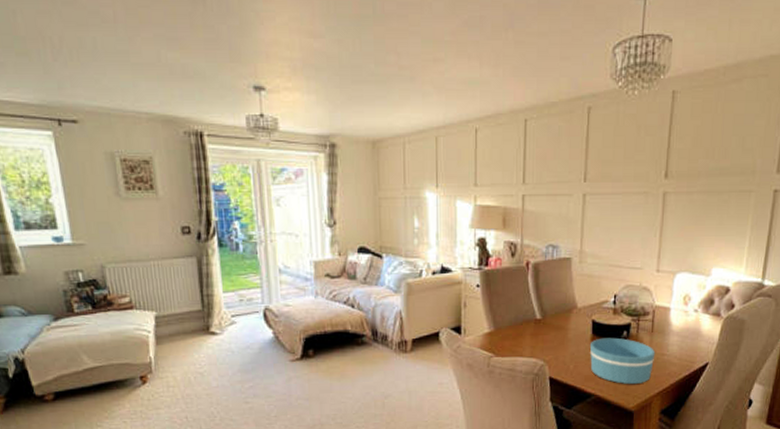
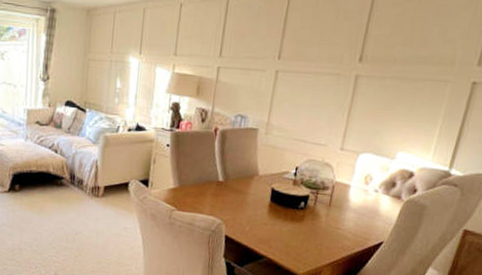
bowl: present [590,337,656,385] -> none [265,205,331,253]

